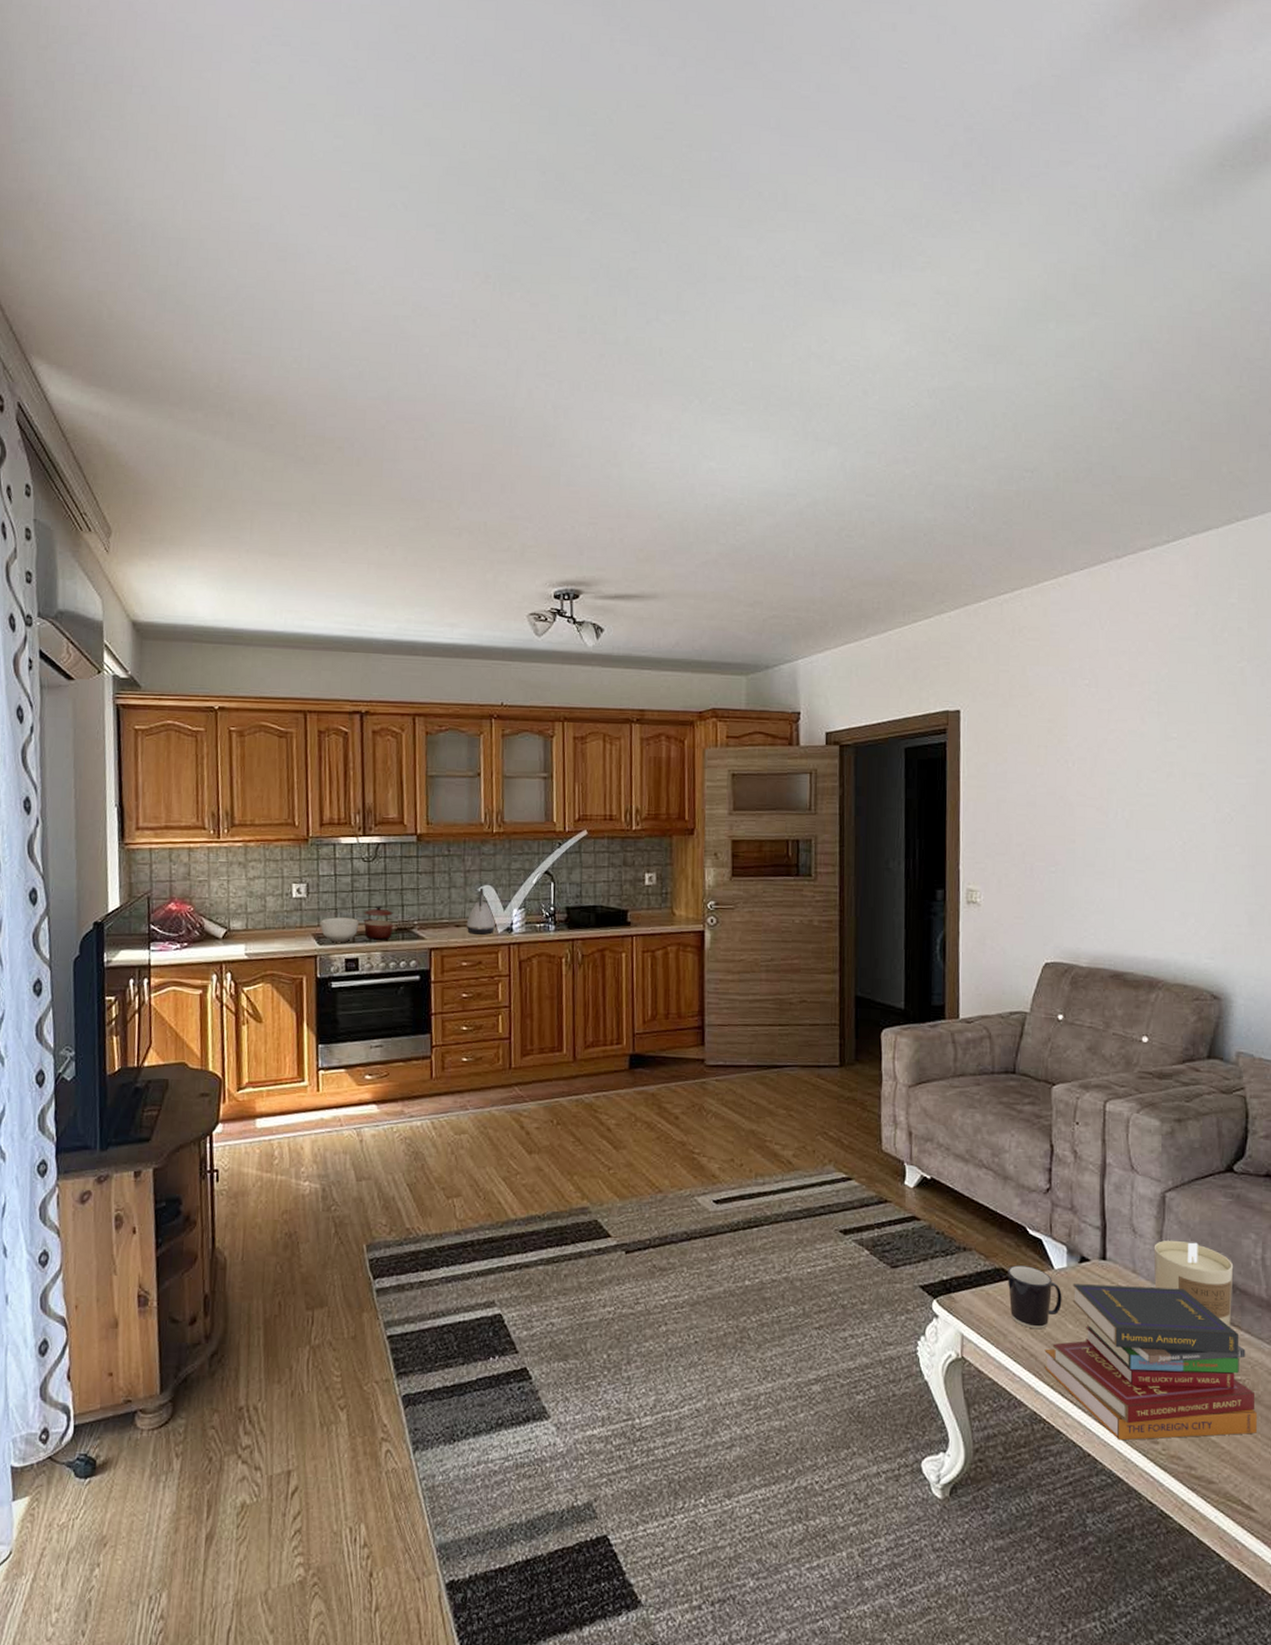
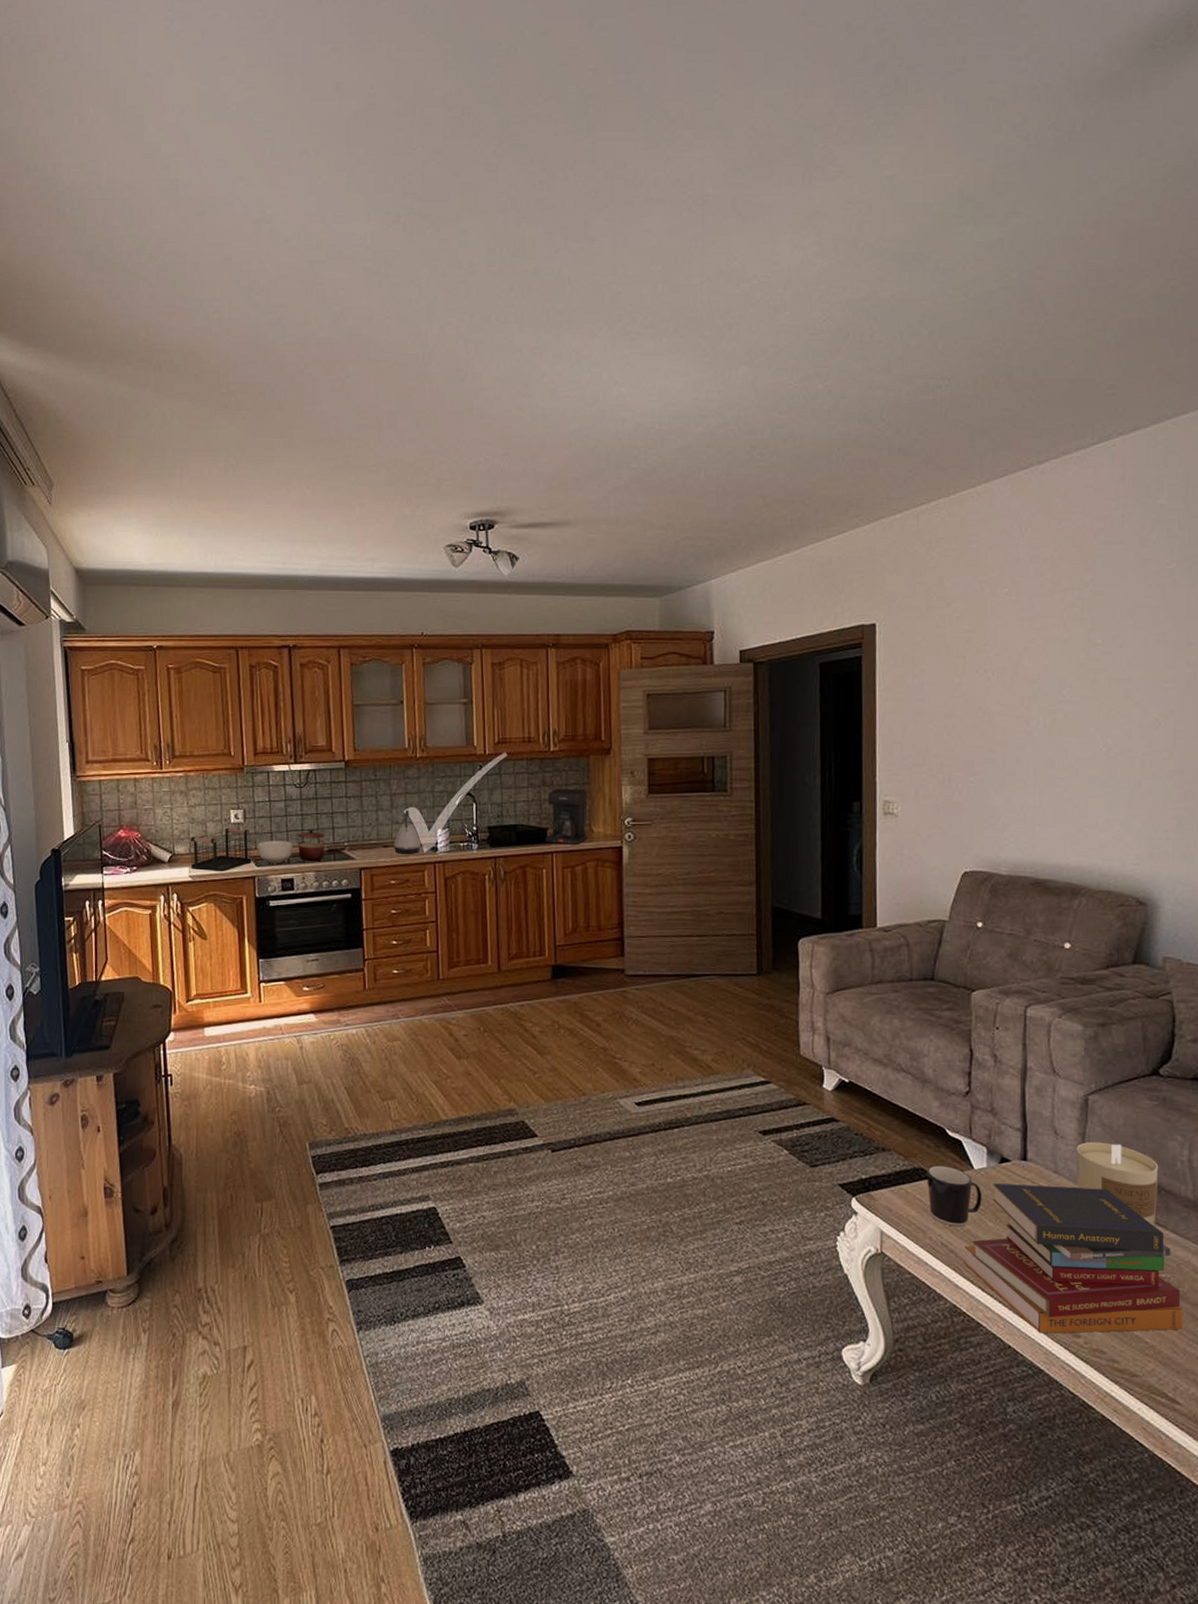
dish rack: none [247,902,314,951] -> present [190,828,252,872]
coffee maker: none [624,868,669,929] -> present [544,788,587,846]

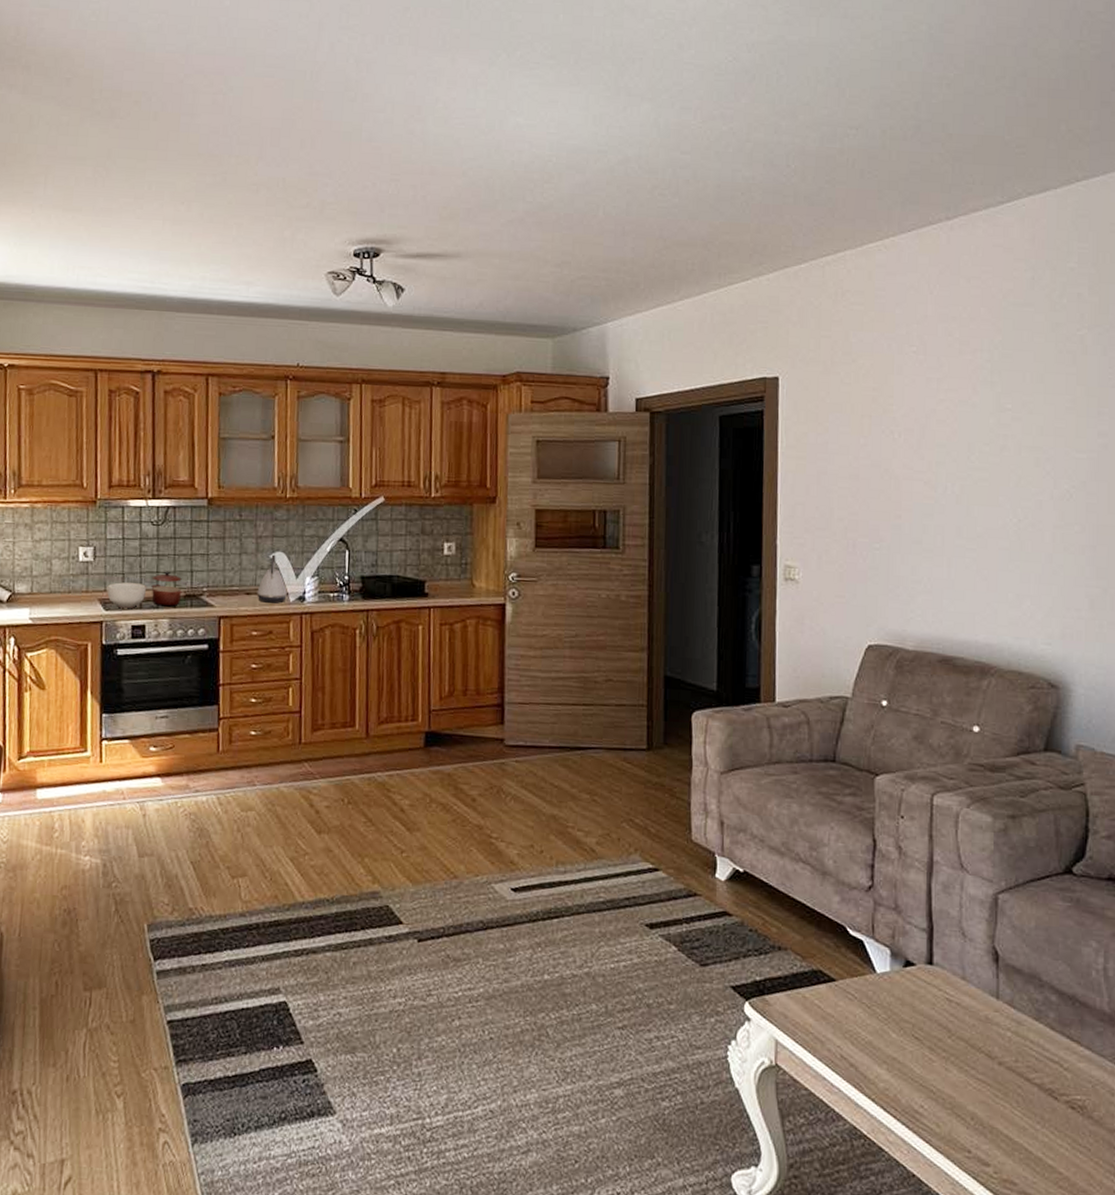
dish rack: present [190,828,252,872] -> none [31,566,101,616]
coffee maker: present [544,788,587,846] -> none [421,537,469,601]
mug: present [926,1165,982,1227] -> none [825,967,885,1038]
books: present [964,1183,1182,1334] -> none [865,989,1098,1161]
candle: present [1076,1141,1159,1227] -> none [985,945,1073,1043]

